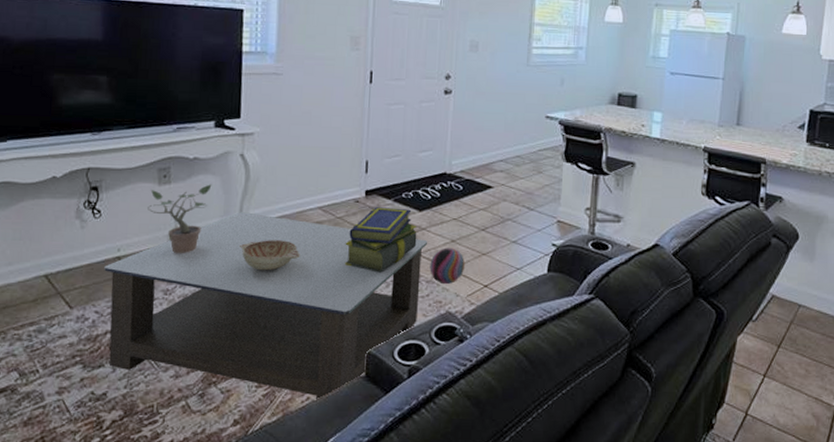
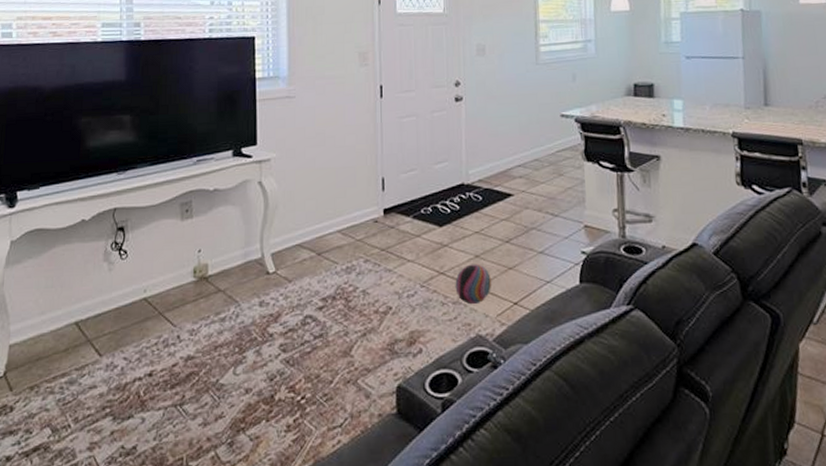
coffee table: present [104,212,428,399] -> none [131,241,452,442]
potted plant: present [148,184,212,254] -> none [171,215,232,291]
decorative bowl: present [240,240,300,271] -> none [262,268,322,303]
stack of books: present [345,207,417,273] -> none [366,225,440,297]

